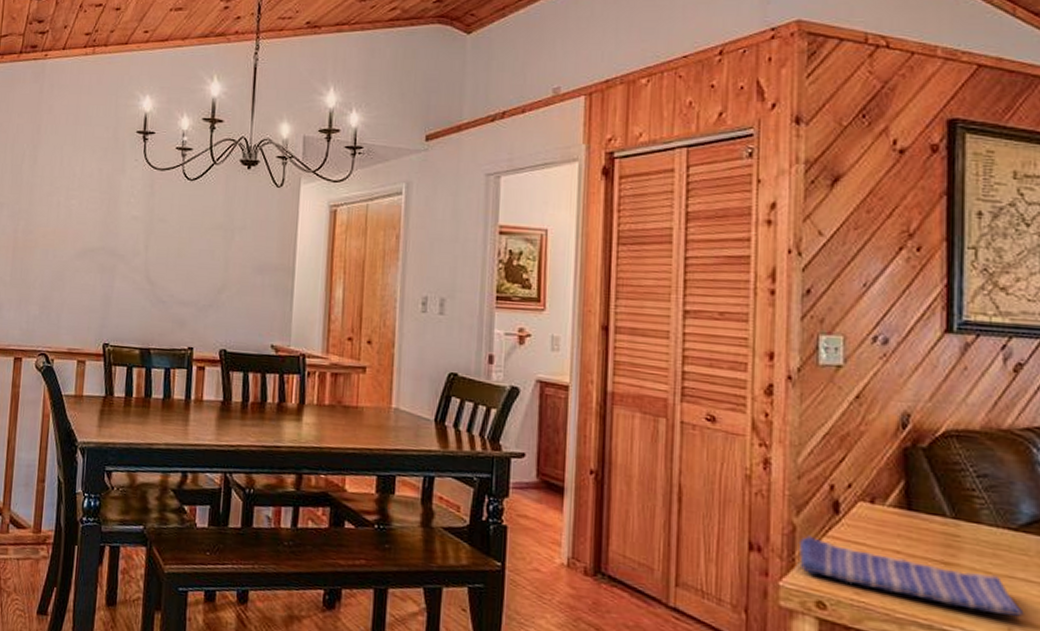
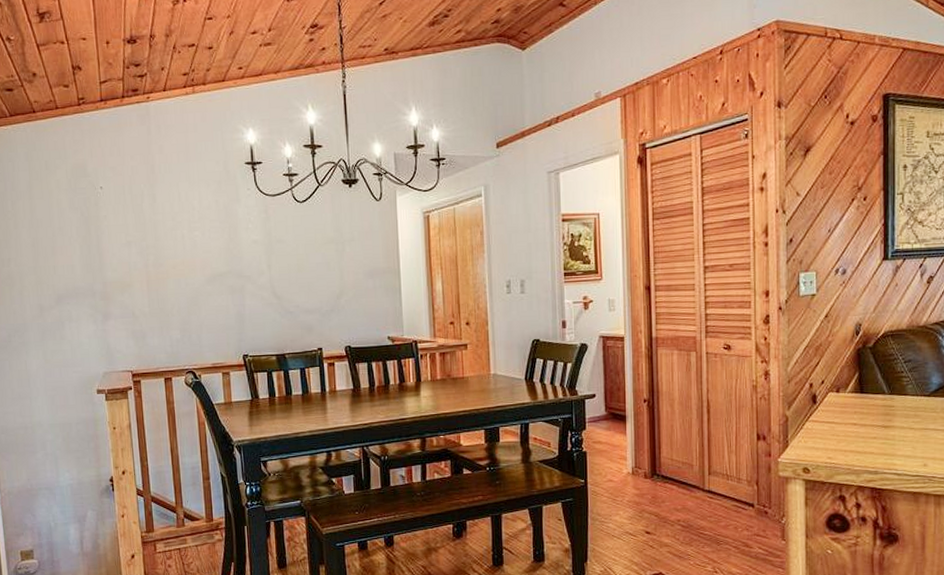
dish towel: present [798,535,1025,617] -> none [790,422,934,456]

